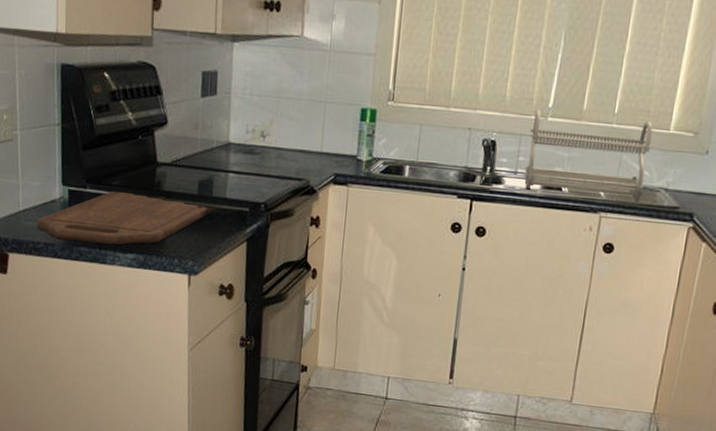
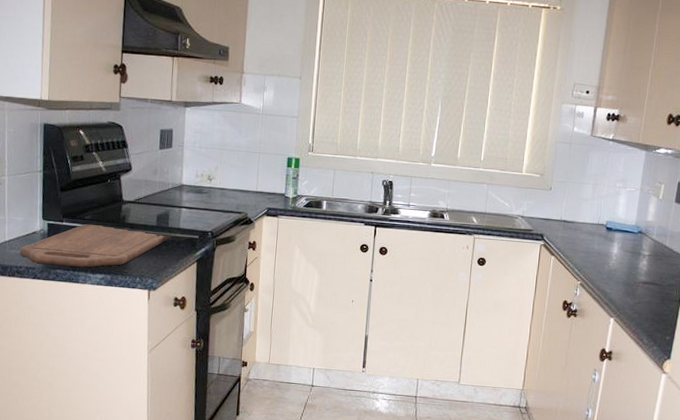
dish rack: present [524,109,653,201] -> none [415,158,510,226]

